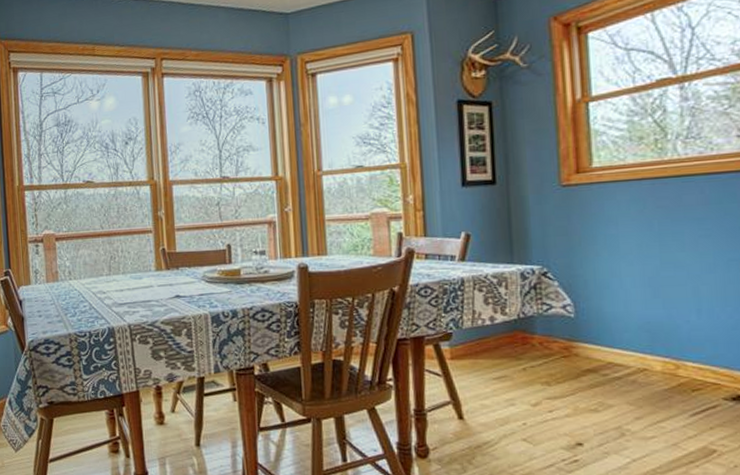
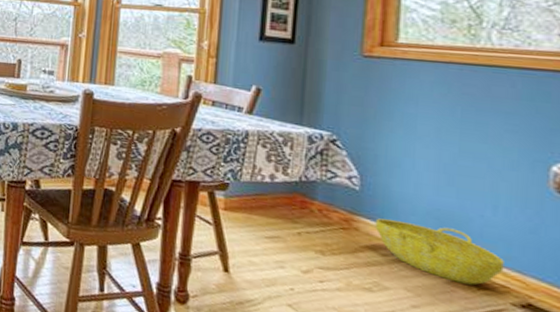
basket: none [592,338,713,388] -> present [375,218,504,285]

